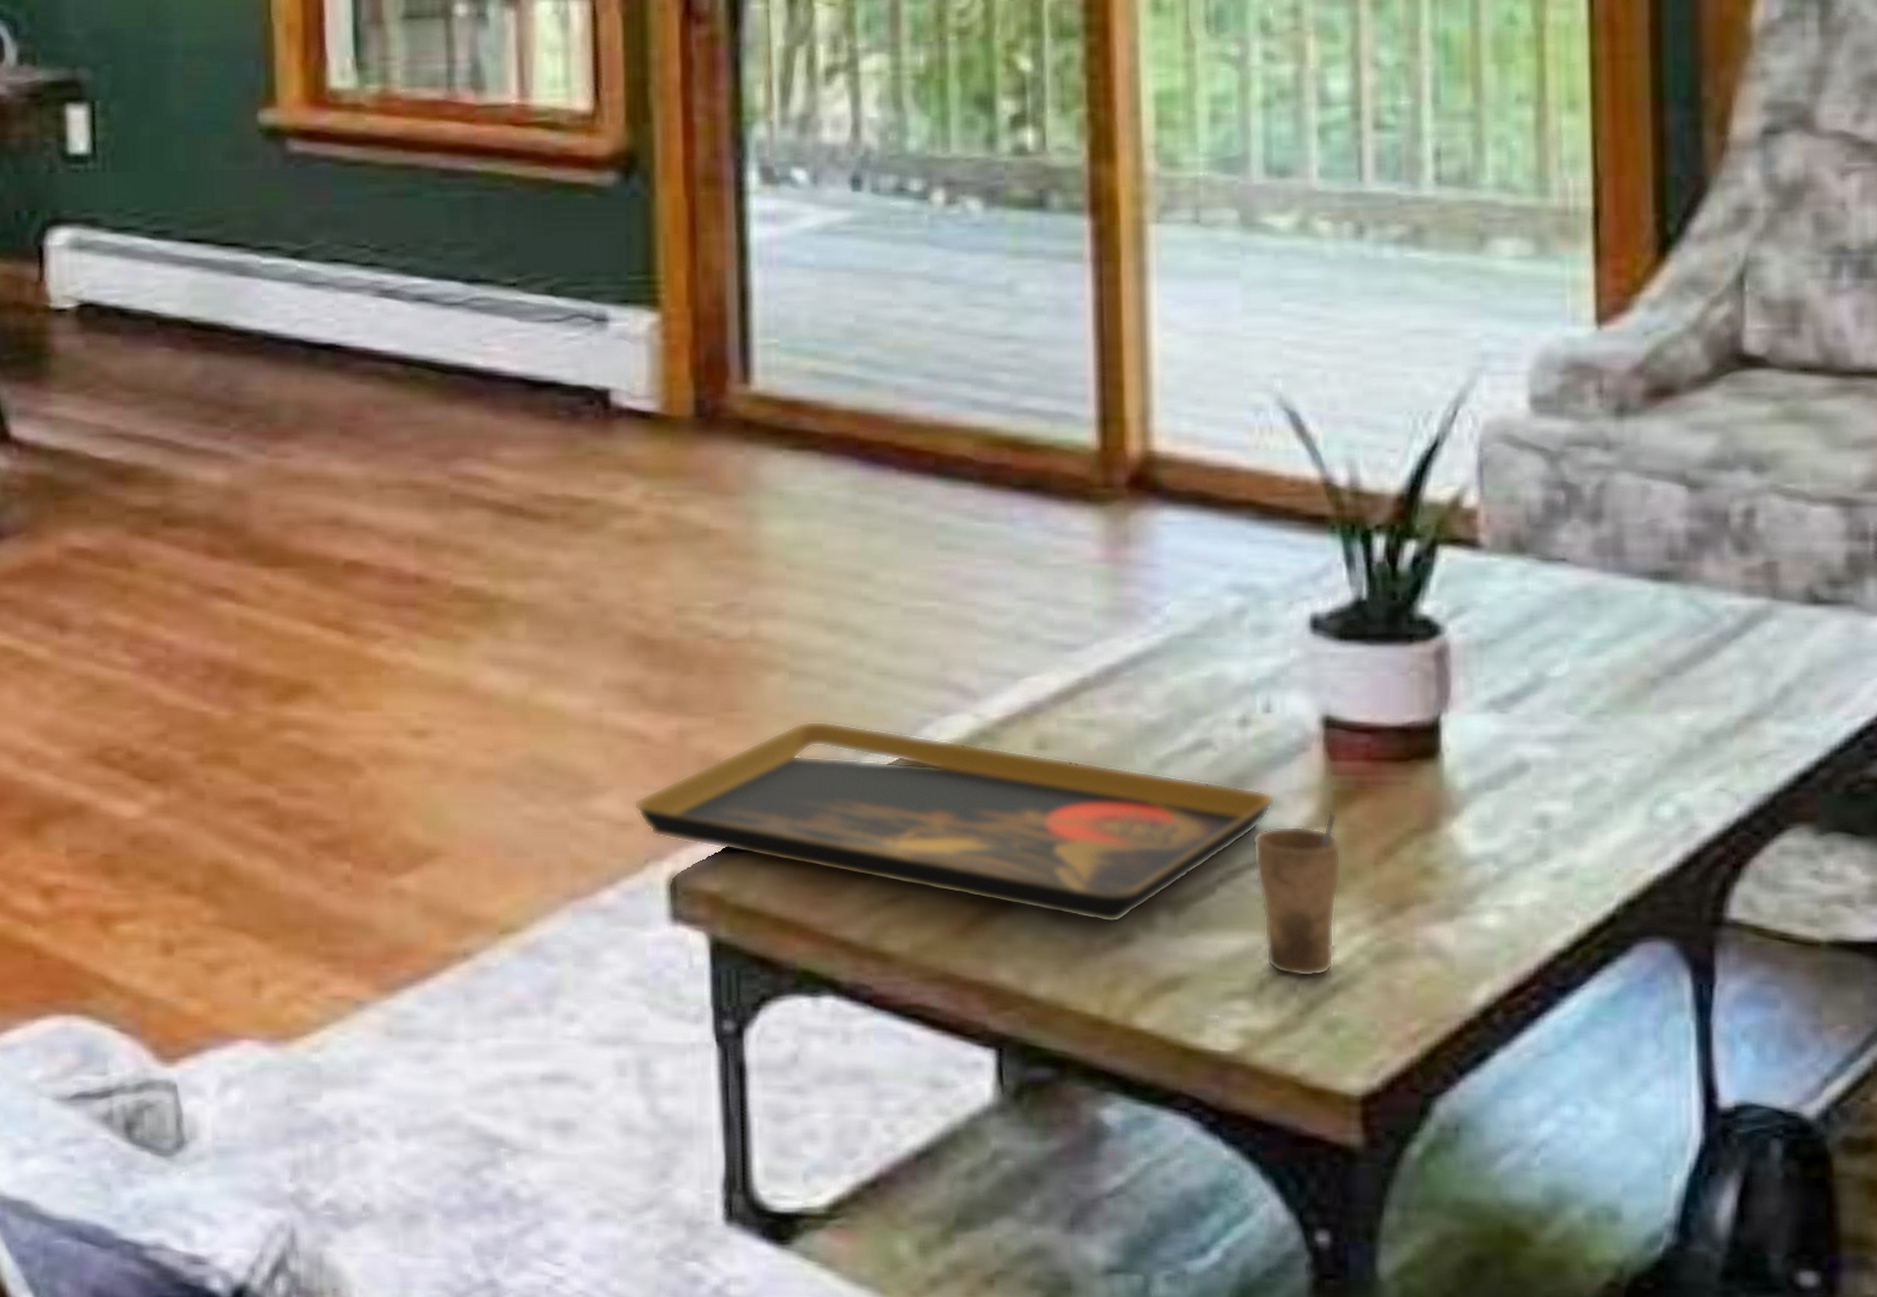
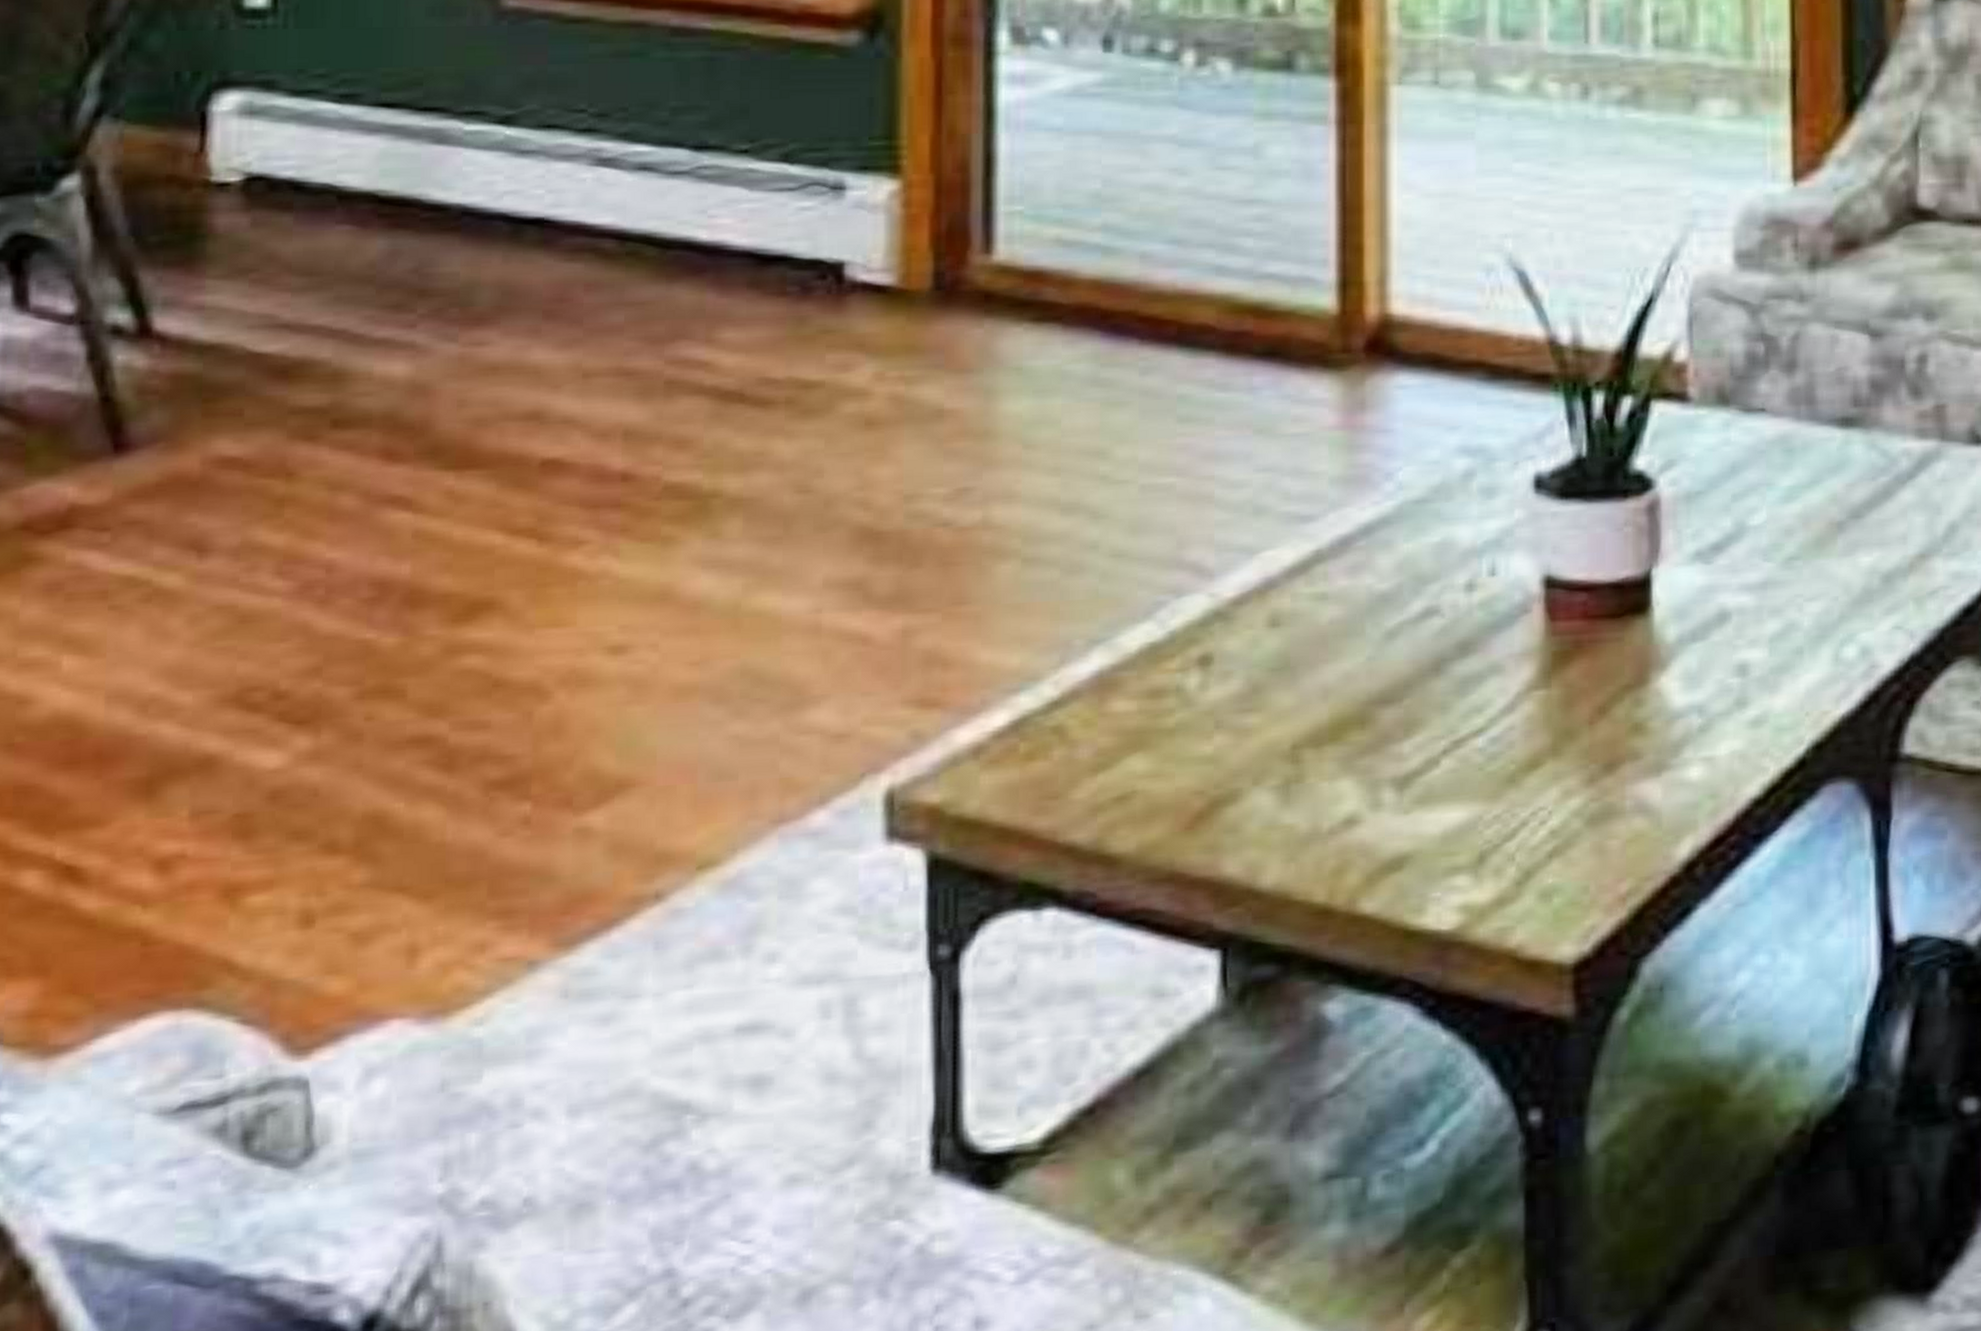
decorative tray: present [633,721,1276,923] -> none [851,609,1499,805]
cup: present [1252,812,1342,977] -> none [1476,674,1560,846]

